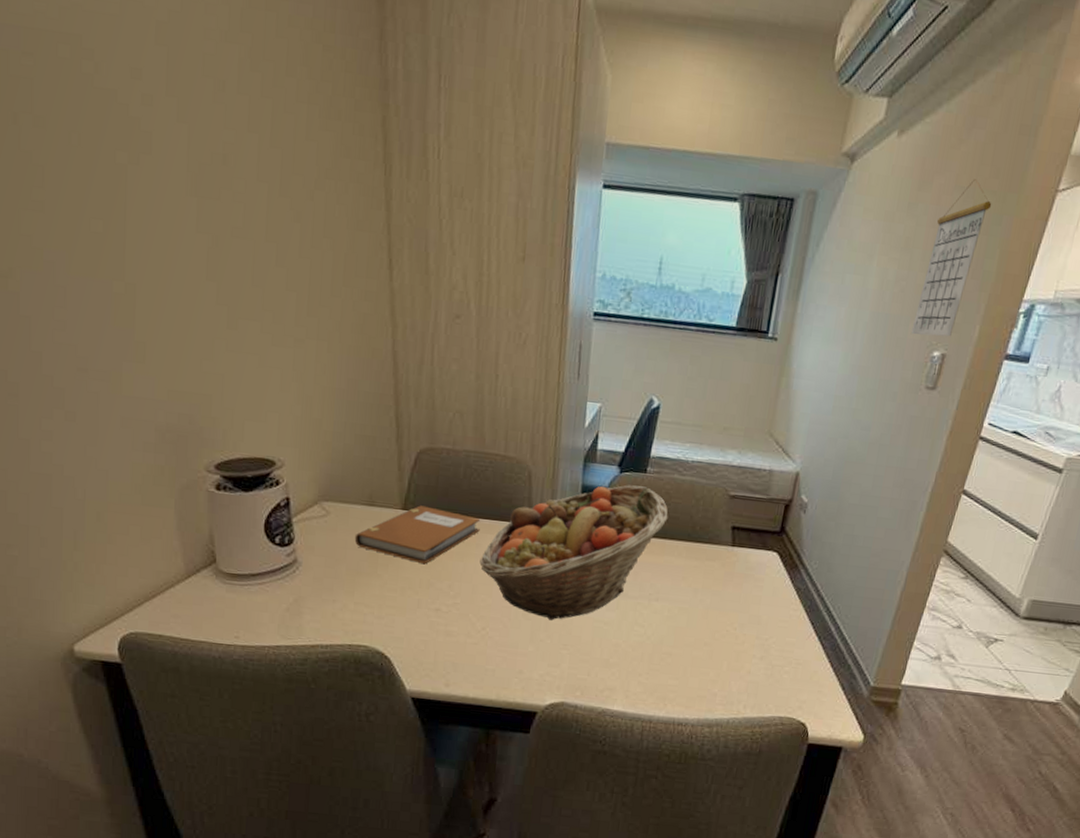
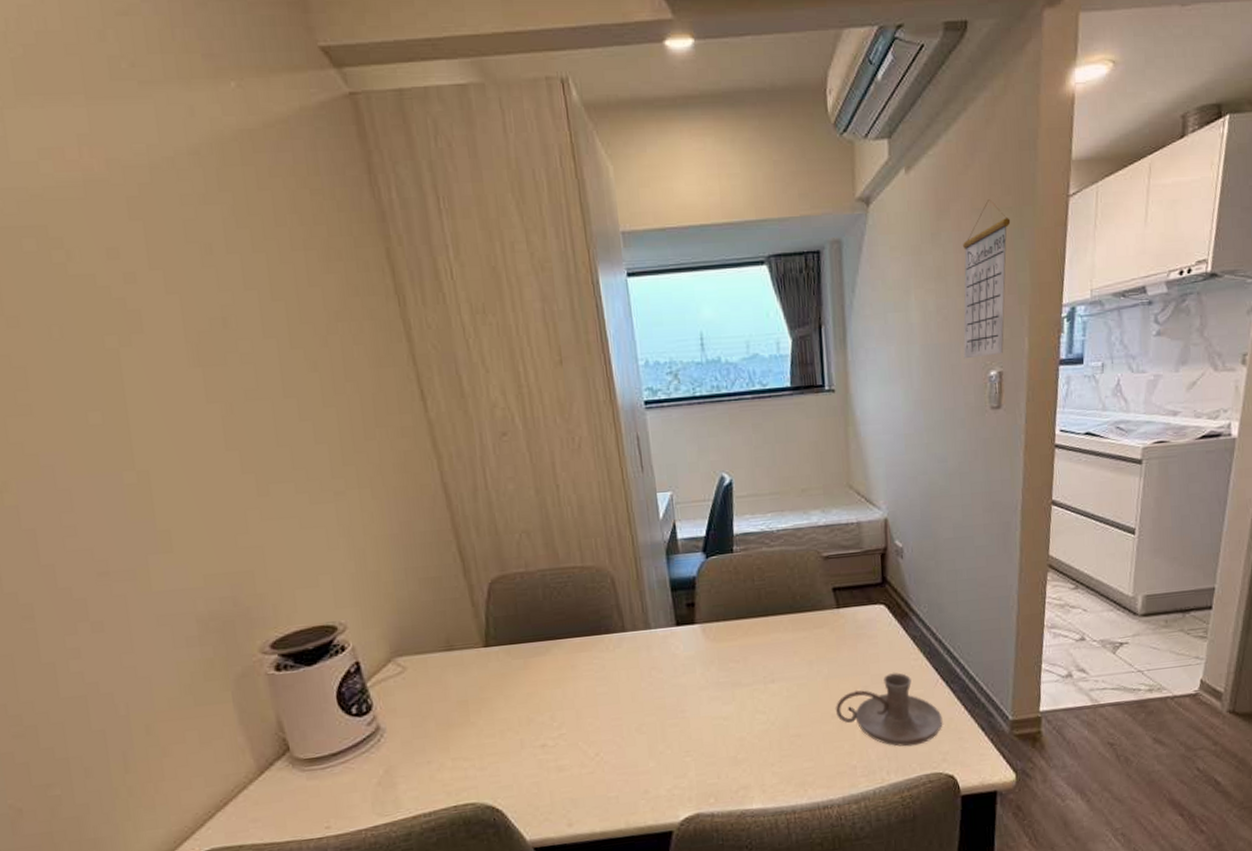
notebook: present [354,505,480,565] -> none [438,638,572,701]
fruit basket: present [479,485,668,620] -> none [578,567,766,729]
candle holder: none [709,616,808,689] -> present [836,672,943,747]

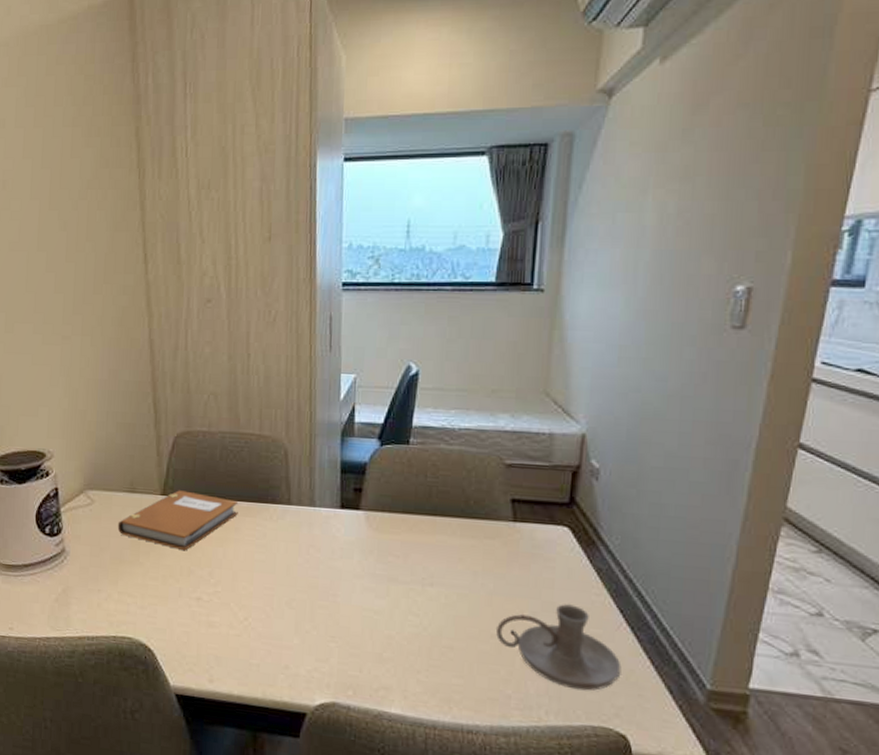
notebook: none [438,638,572,701] -> present [117,490,238,551]
calendar: present [963,199,1011,359] -> none [704,93,787,270]

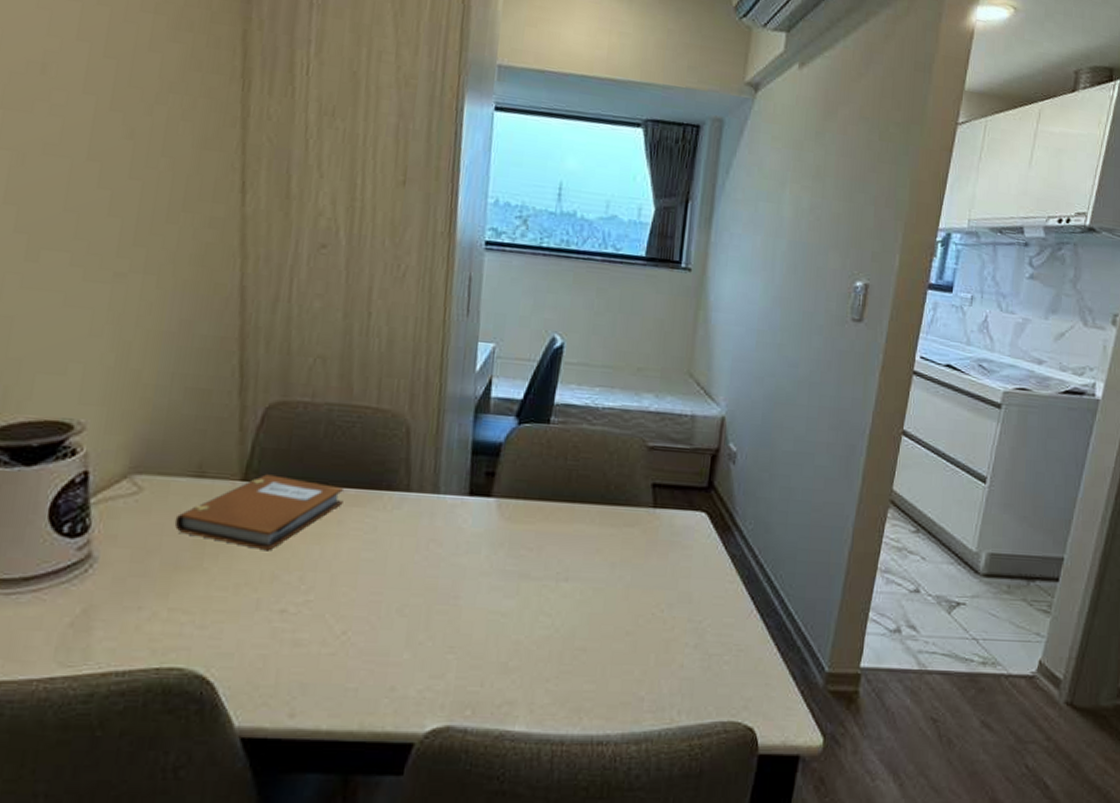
candle holder: present [496,603,622,691] -> none [632,592,751,685]

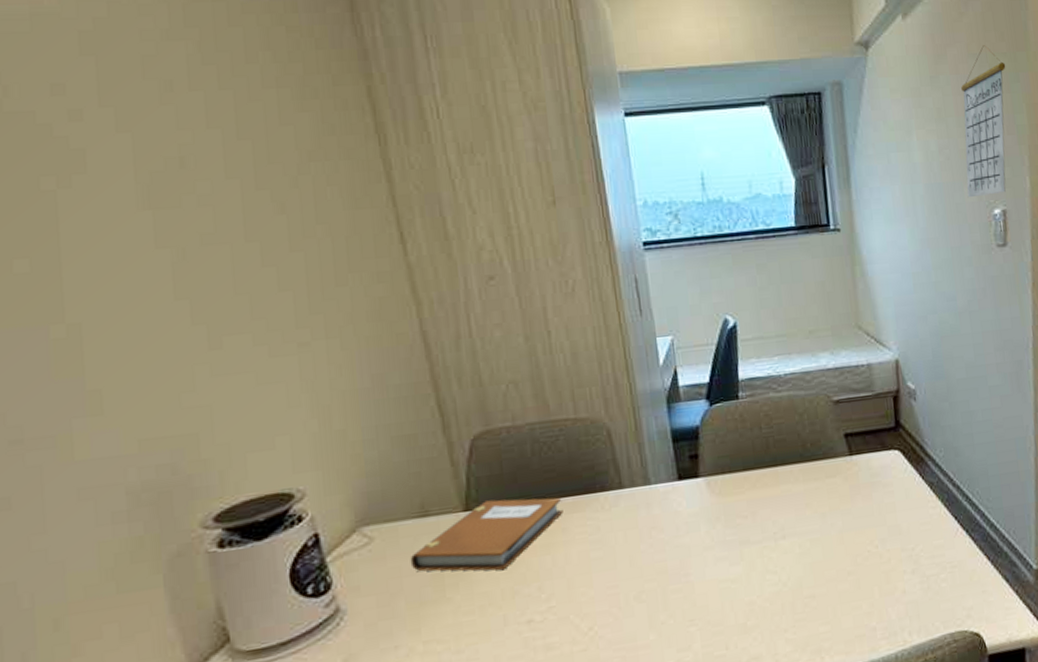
calendar: none [831,110,897,266] -> present [961,45,1006,198]

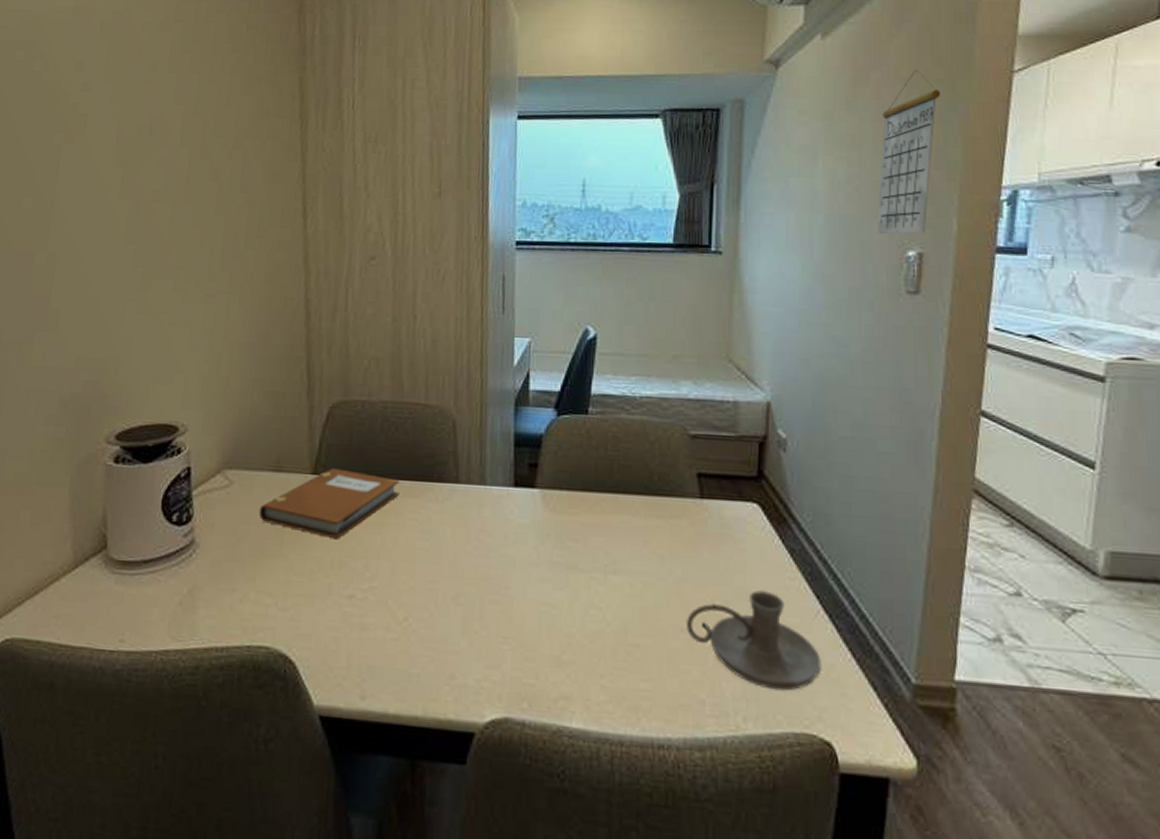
candle holder: none [852,522,965,604] -> present [687,589,822,691]

